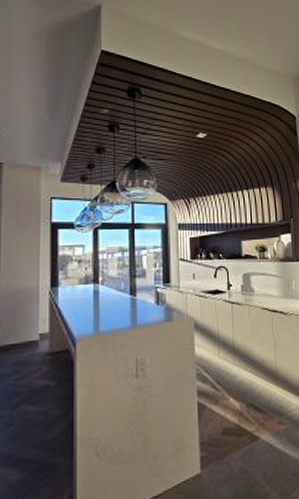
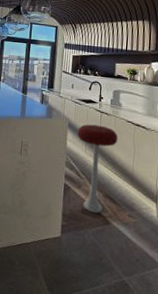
bar stool: none [206,319,255,431] -> present [77,124,118,214]

